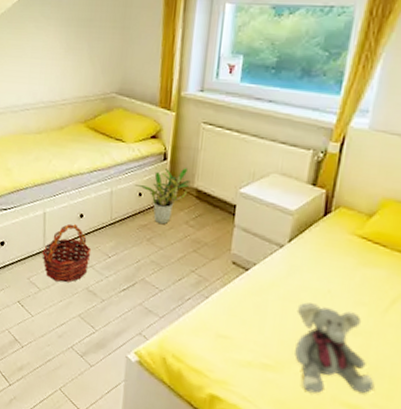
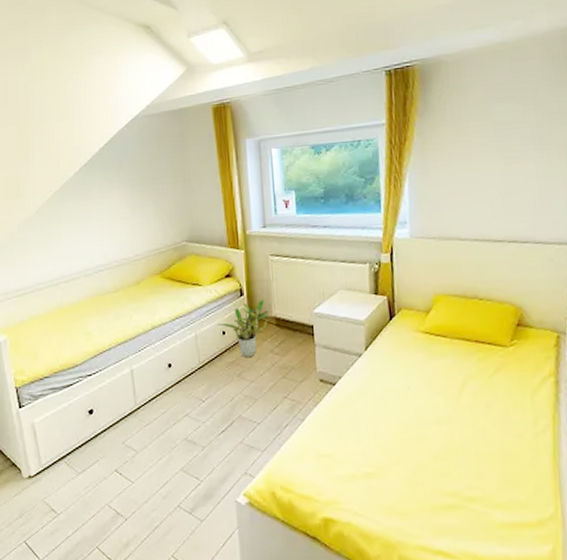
basket: present [42,223,92,283] -> none [134,375,185,439]
plush elephant: present [295,302,375,394] -> none [385,403,466,490]

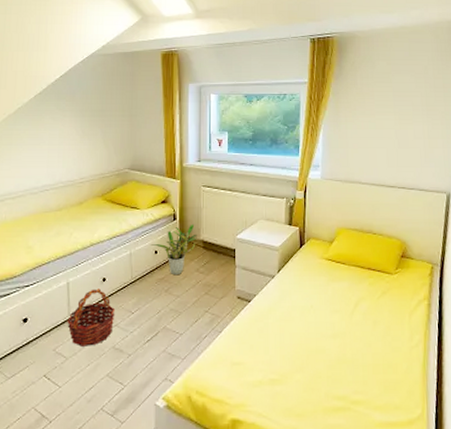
basket: none [134,375,185,439] -> present [67,289,116,346]

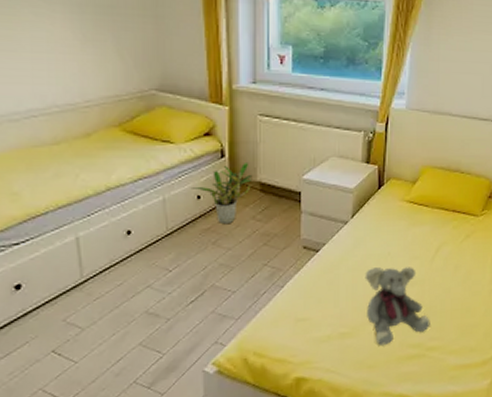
basket: present [67,289,116,346] -> none [80,244,147,314]
plush elephant: none [291,319,354,394] -> present [365,267,430,345]

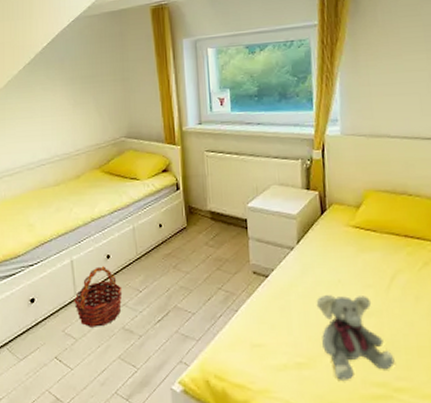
basket: none [80,244,147,314] -> present [74,266,123,327]
potted plant: present [190,163,253,225] -> none [153,194,204,250]

